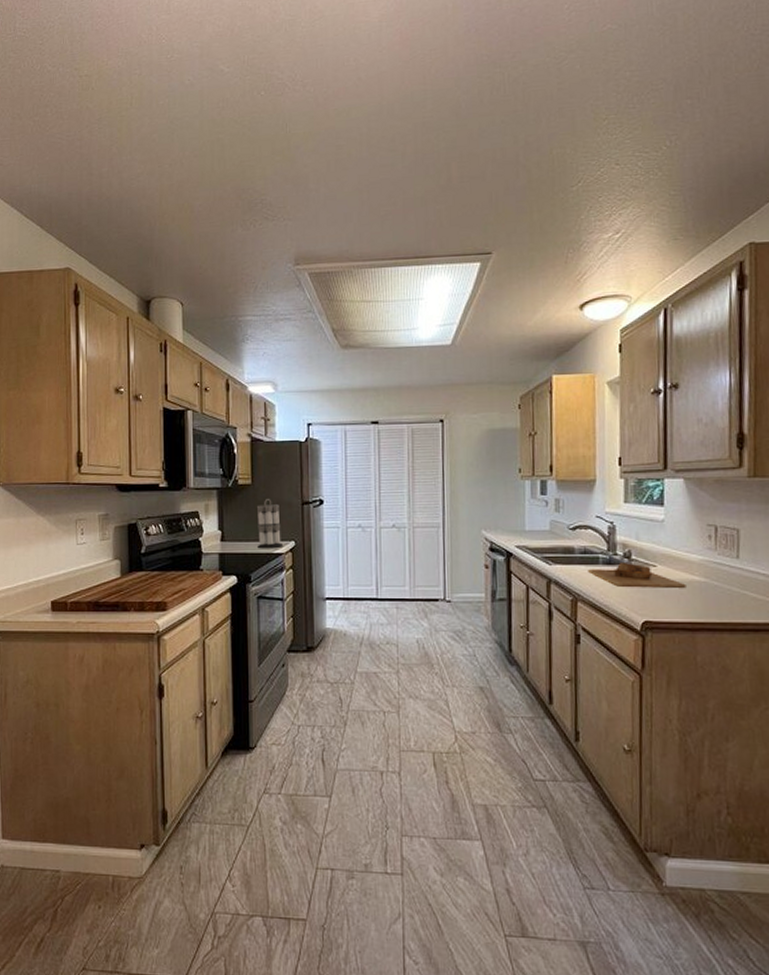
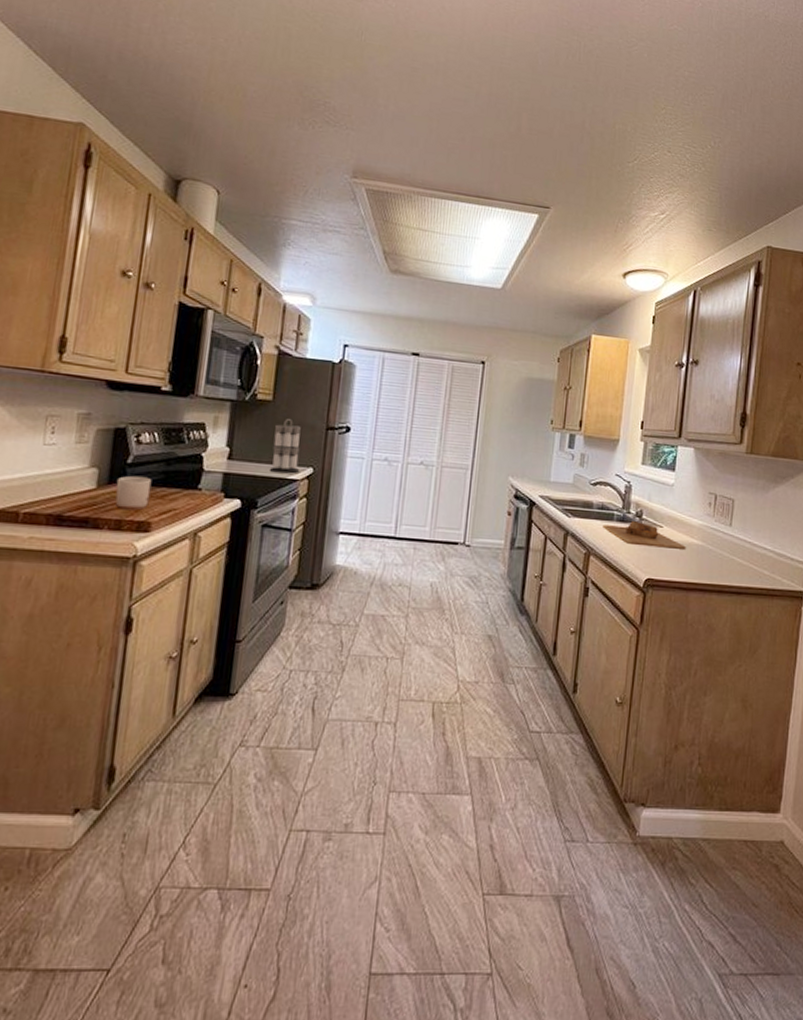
mug: none [135,563,163,593] -> present [115,475,152,511]

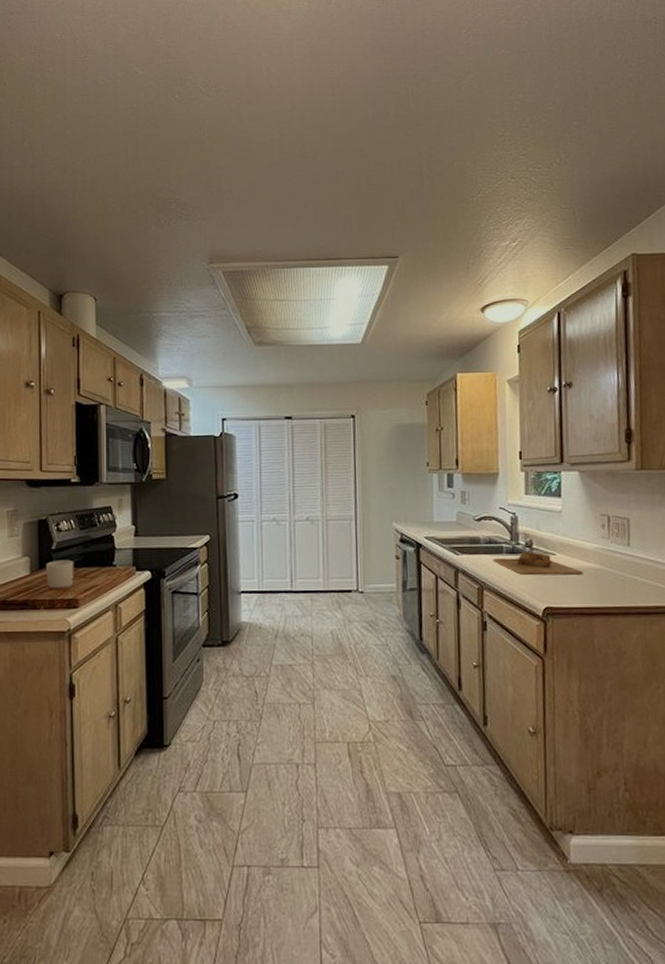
spice rack: present [270,419,301,474] -> none [170,493,197,544]

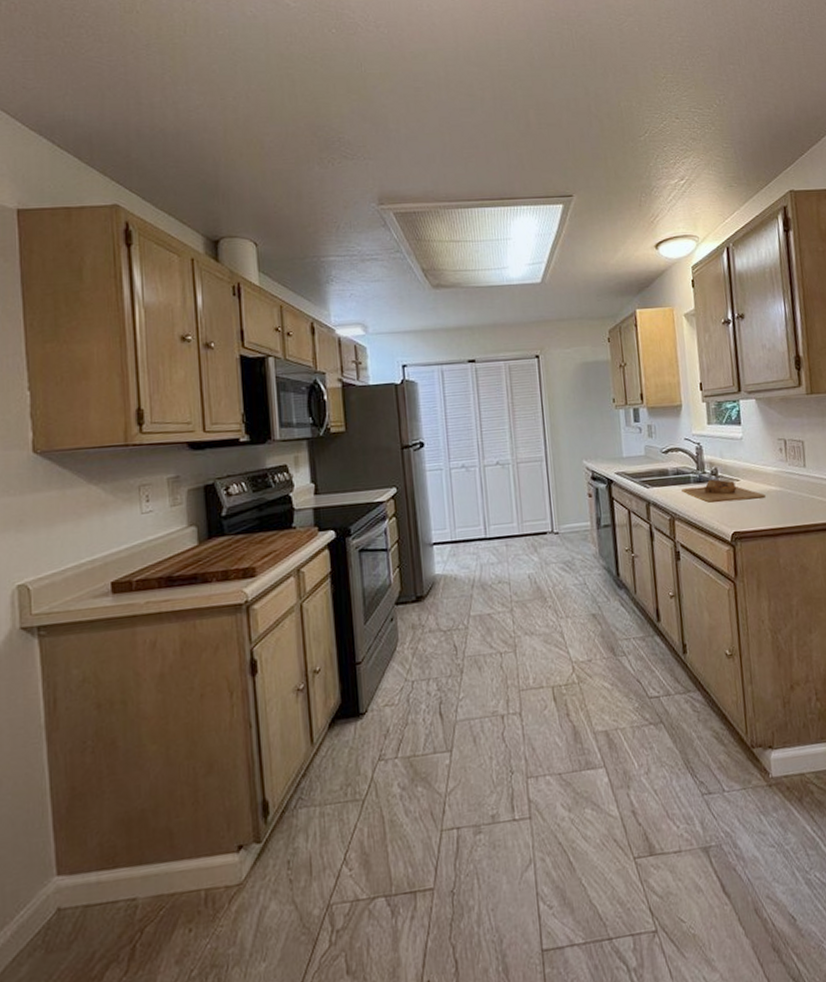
mug: present [45,559,74,591] -> none [215,525,250,561]

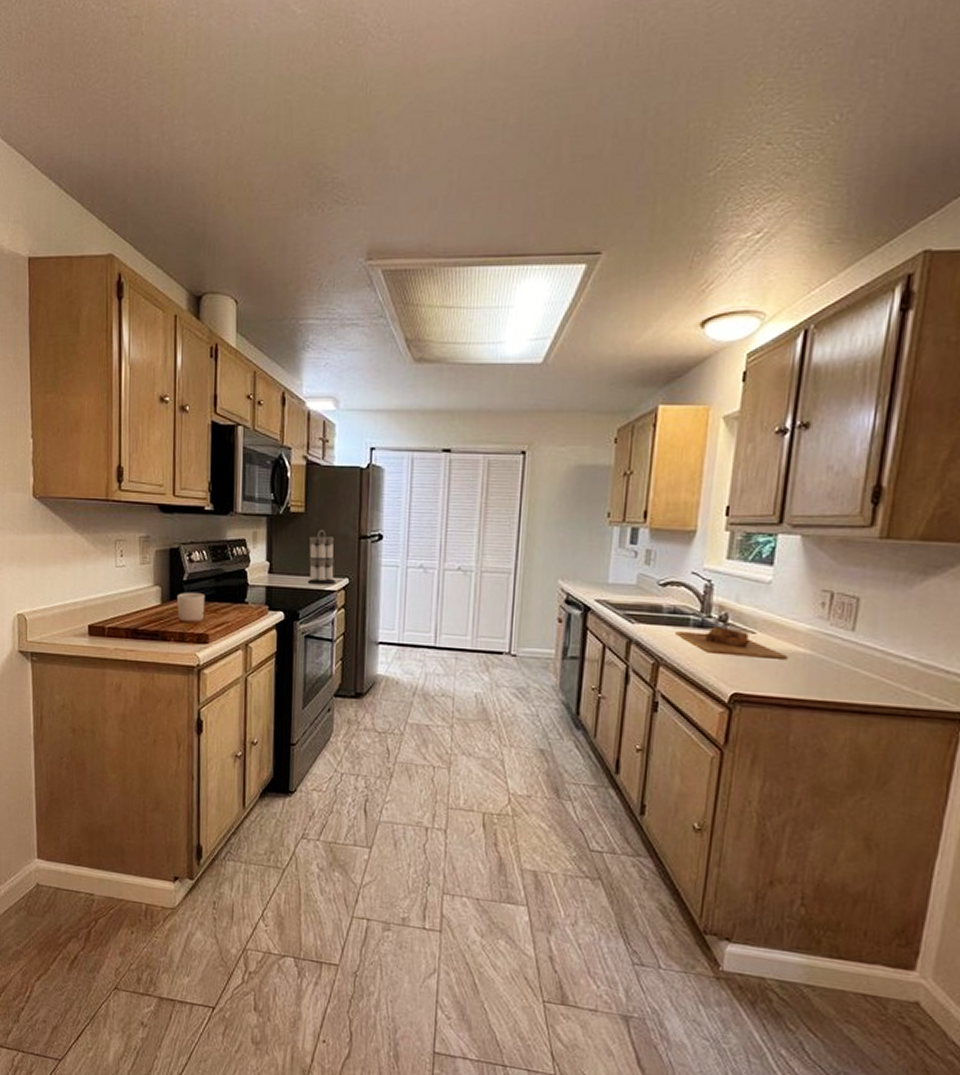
mug: none [215,525,250,561] -> present [176,592,206,624]
spice rack: none [352,445,383,499] -> present [308,530,335,585]

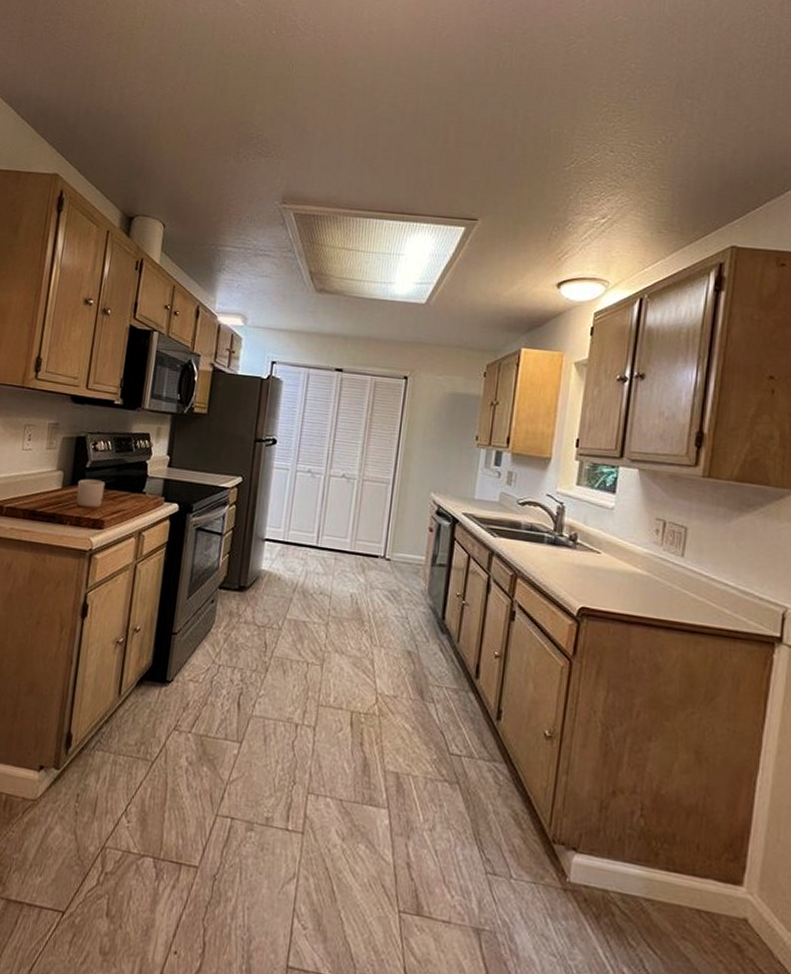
spice rack: present [308,530,335,585] -> none [204,431,232,482]
cutting board: present [675,627,788,659] -> none [532,545,628,579]

